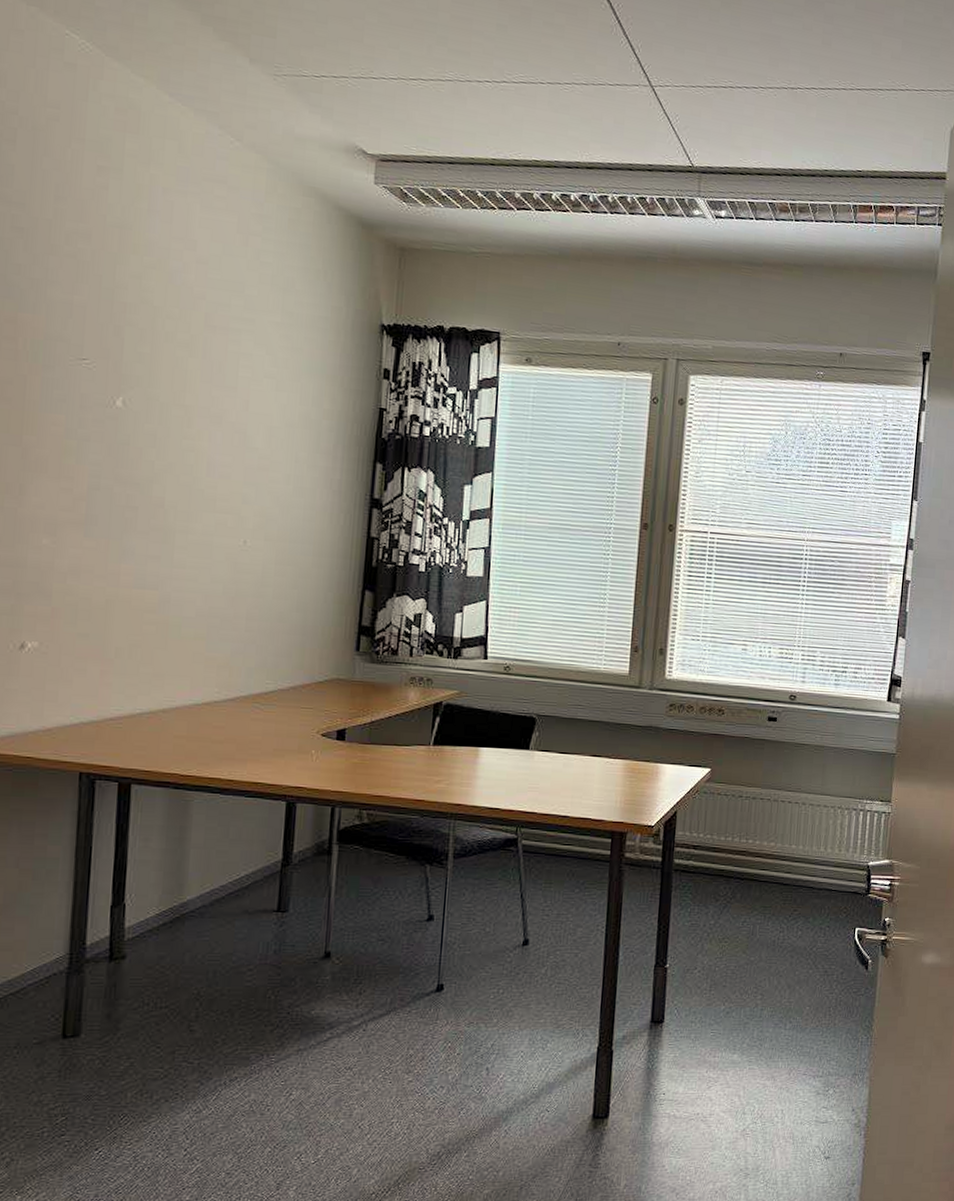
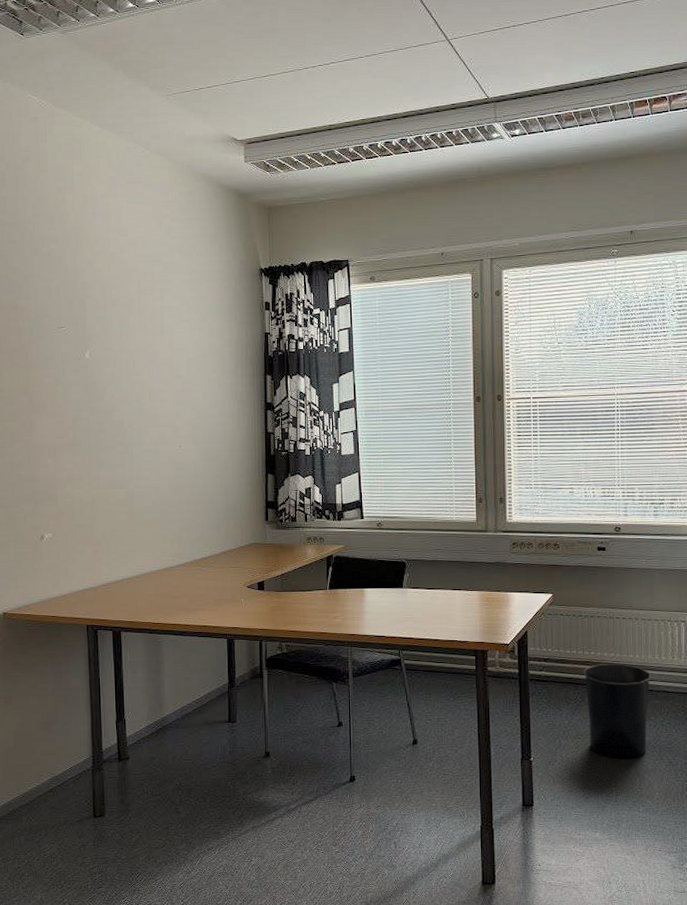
waste bin: none [736,855,814,967] -> present [584,664,651,758]

